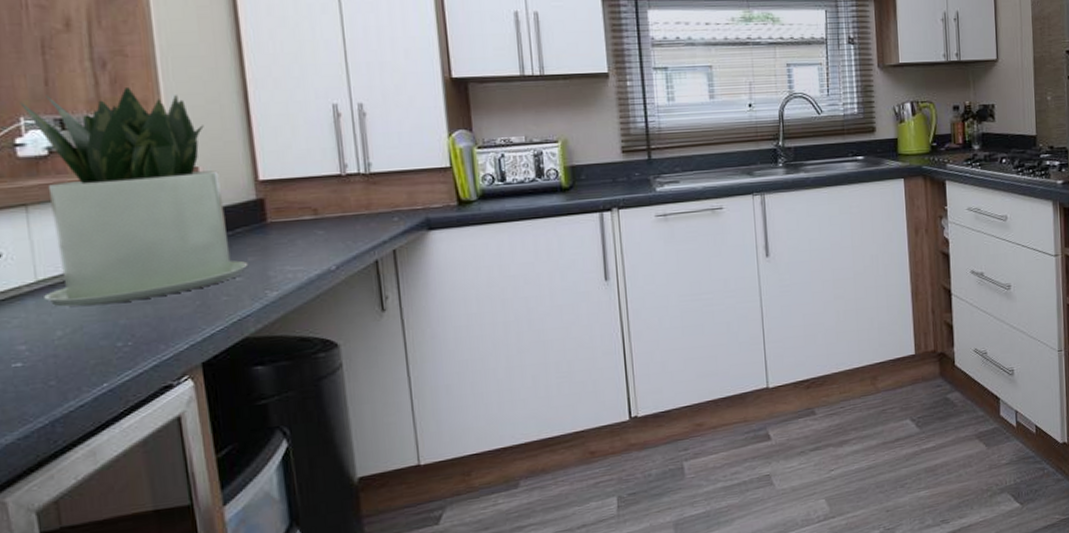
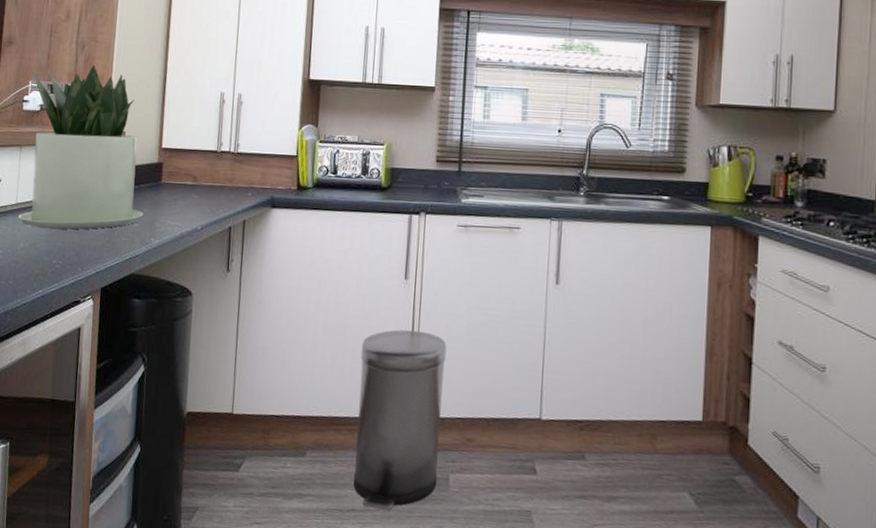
pedal bin: none [566,329,672,519] -> present [353,329,447,511]

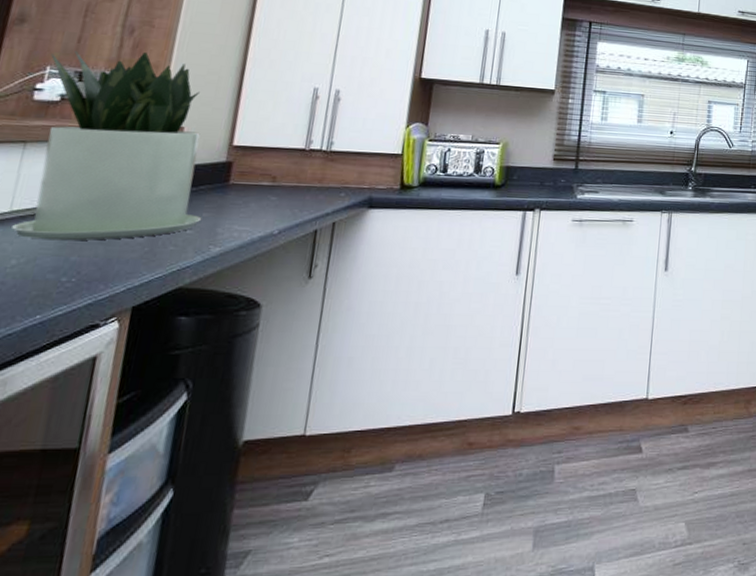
pedal bin: present [353,329,447,511] -> none [449,325,557,514]

